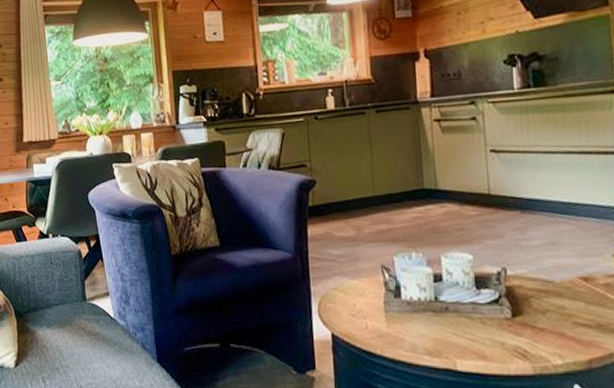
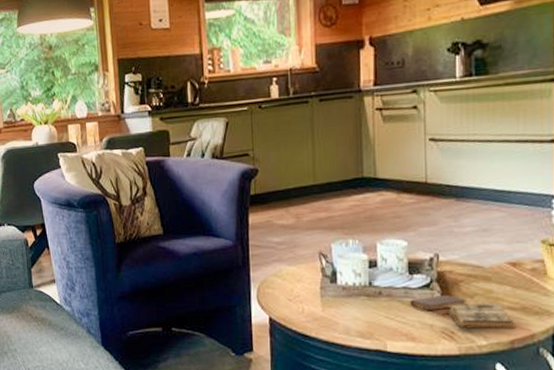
book: none [479,310,593,348] -> present [410,294,517,330]

